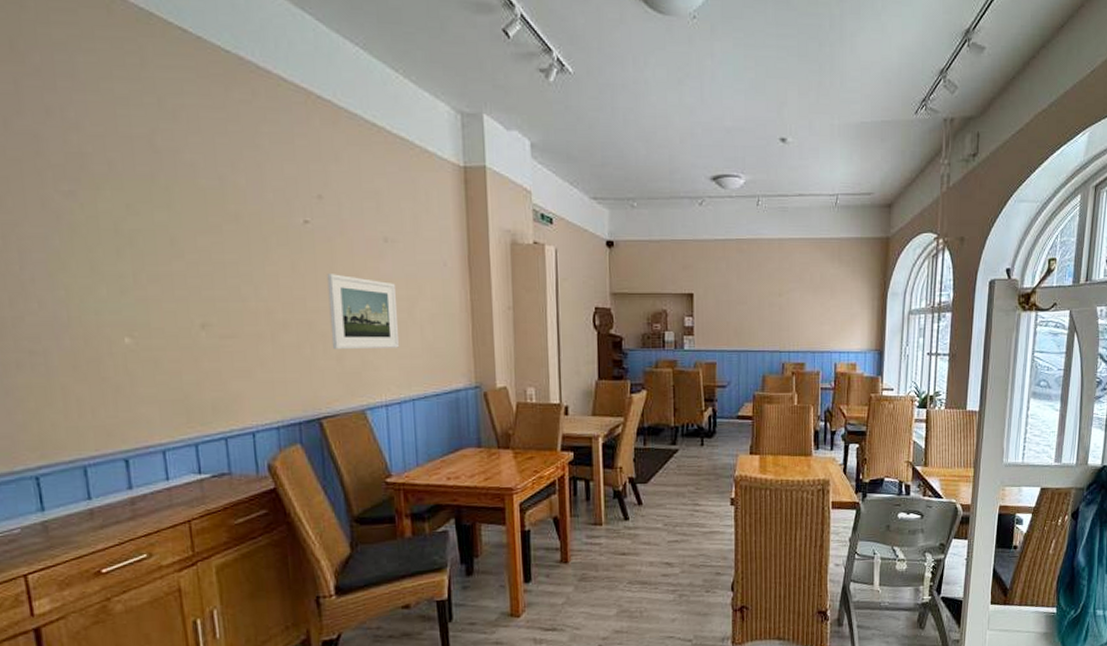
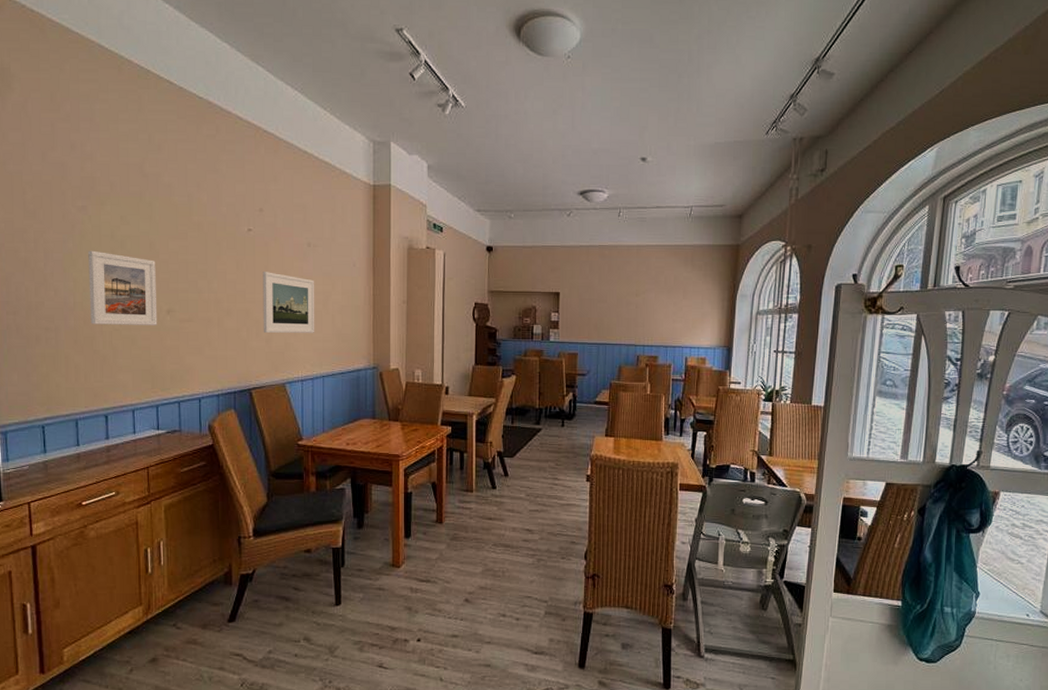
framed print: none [83,249,189,345] -> present [88,250,158,325]

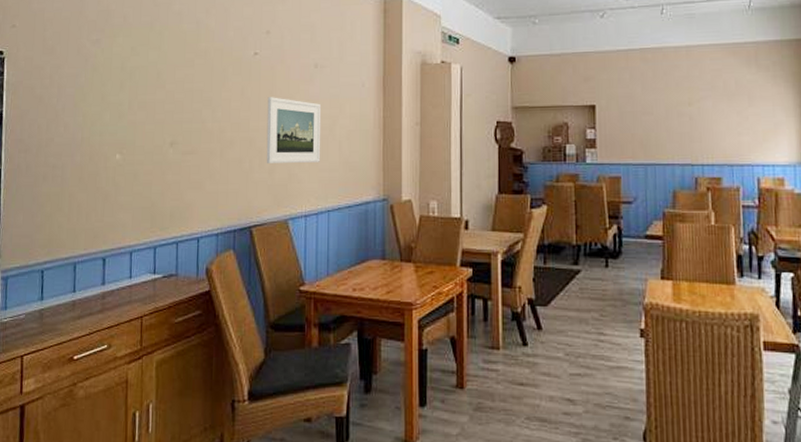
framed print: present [88,250,158,325] -> none [96,83,162,160]

